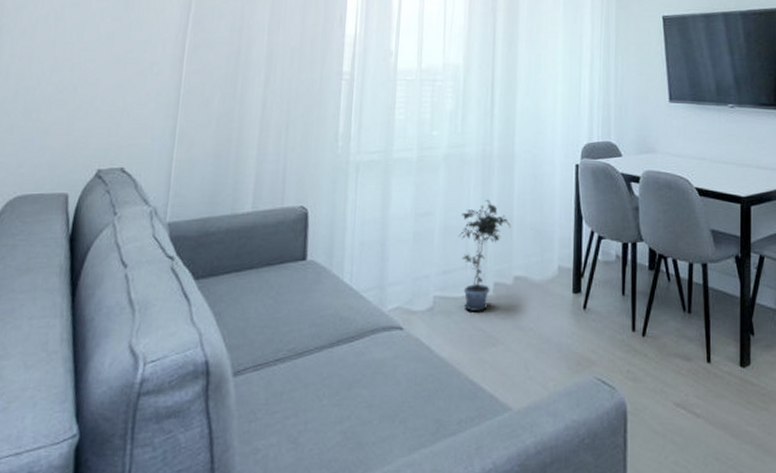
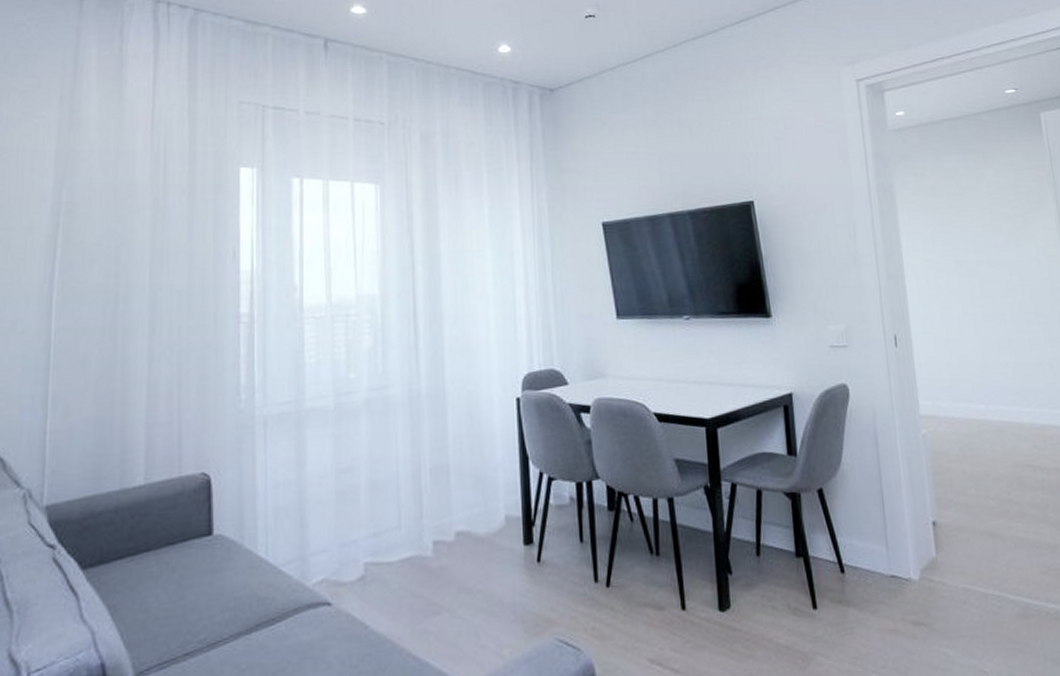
potted plant: present [458,199,511,311] -> none [387,446,448,576]

